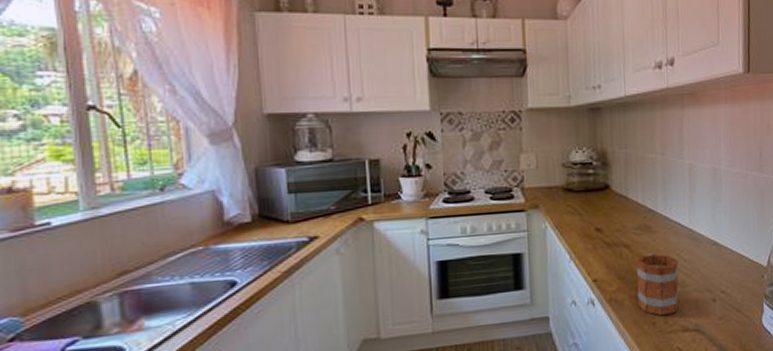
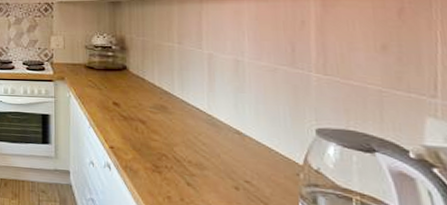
mug: present [636,253,679,316] -> none [151,132,196,193]

